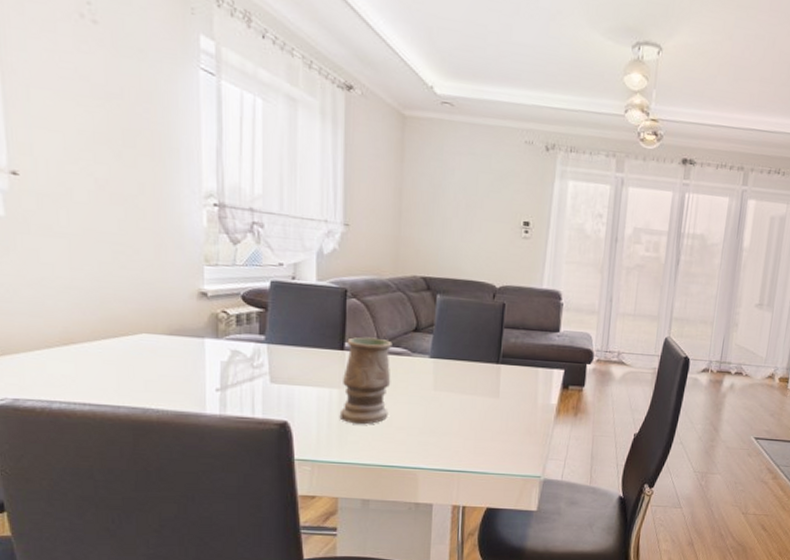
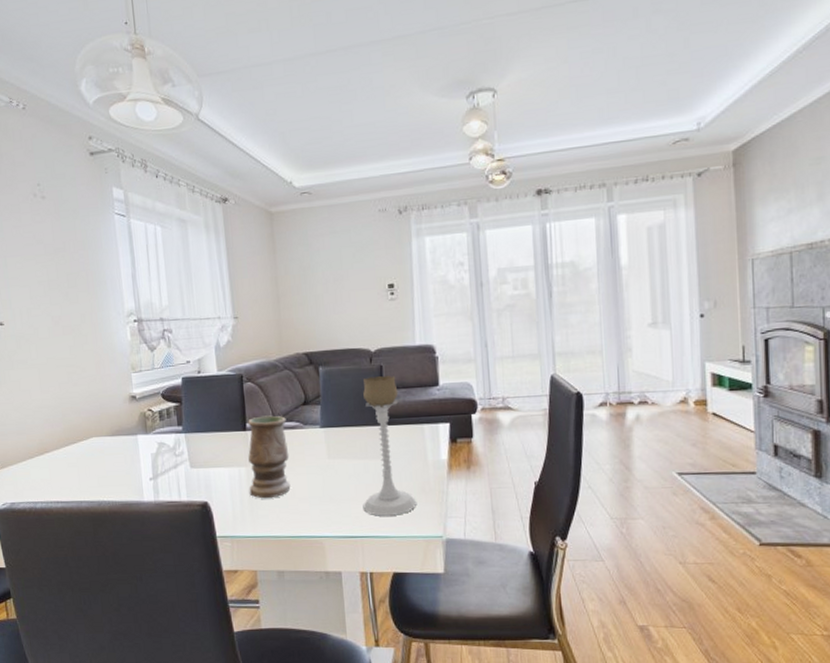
candle holder: none [464,313,521,453] -> present [363,375,417,516]

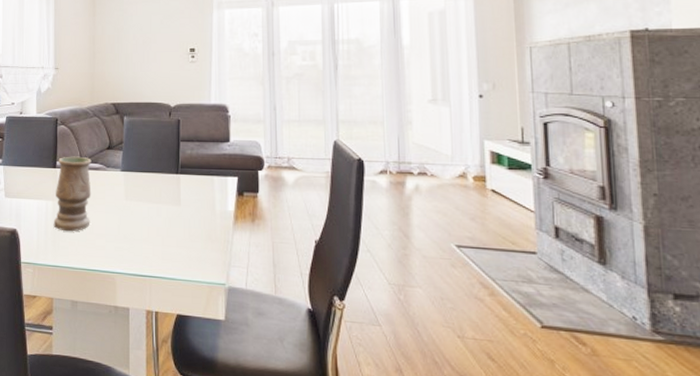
candle holder: present [363,375,417,516] -> none [153,128,203,260]

